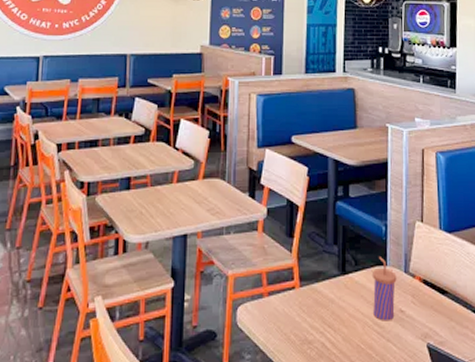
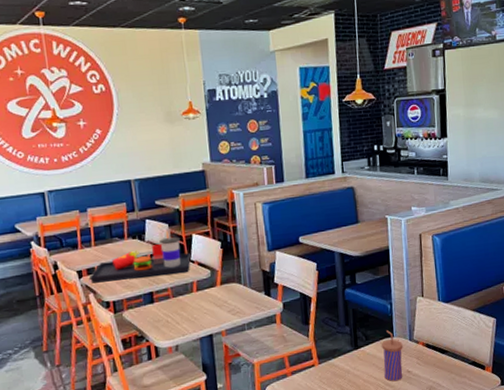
food tray: none [68,109,177,159] -> present [89,228,191,284]

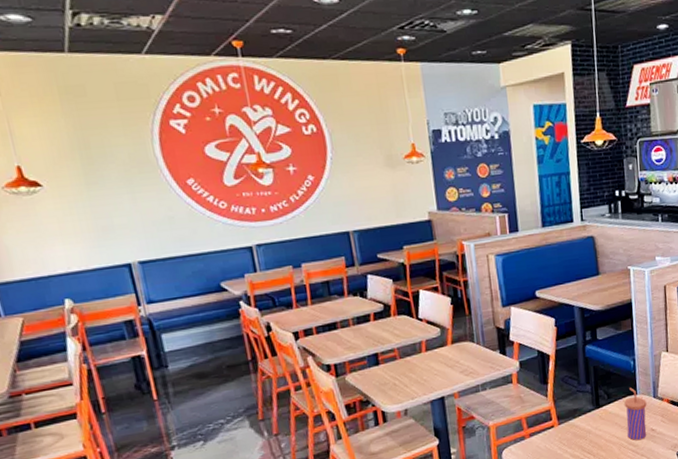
food tray: present [89,228,191,284] -> none [307,283,419,346]

